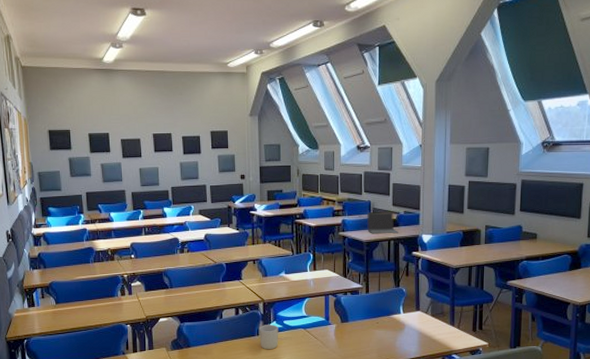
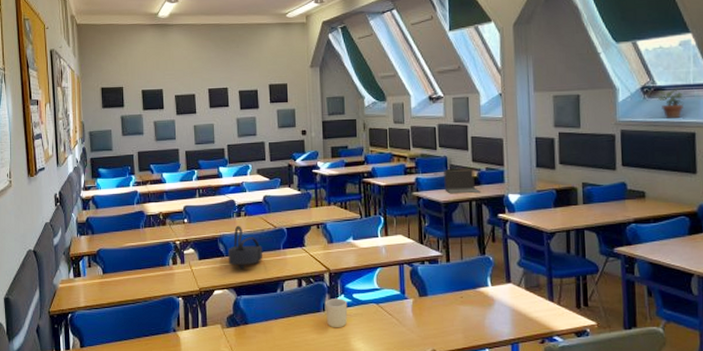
backpack: none [172,260,204,300] -> present [228,225,262,270]
potted plant: none [553,143,578,171] -> present [656,87,685,120]

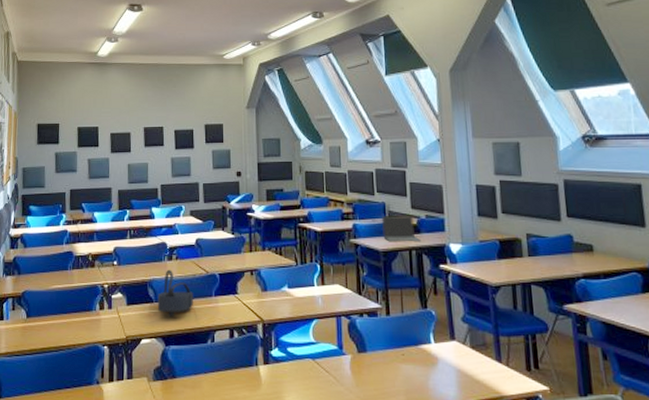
mug: present [325,299,348,328] -> none [258,352,282,386]
potted plant: present [656,87,685,120] -> none [598,137,628,170]

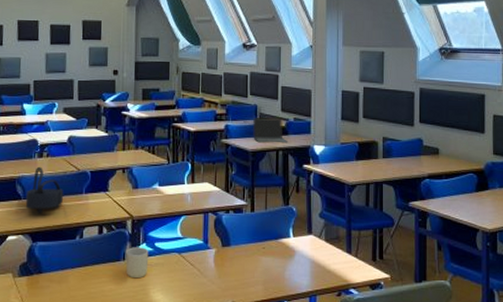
mug: none [258,352,282,386] -> present [125,247,149,279]

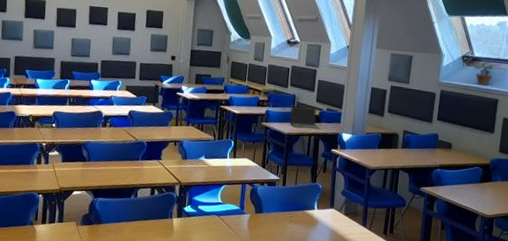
backpack: present [25,166,63,214] -> none [89,134,122,175]
mug: present [125,247,149,279] -> none [172,208,193,234]
potted plant: none [452,51,477,81] -> present [472,60,496,87]

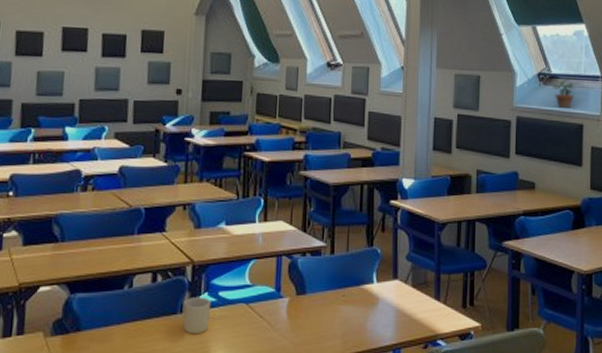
mug: none [172,208,193,234] -> present [182,297,211,335]
laptop: present [289,106,320,130] -> none [334,147,375,176]

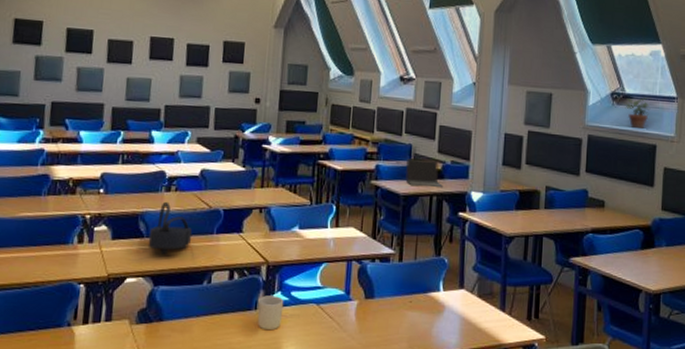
backpack: none [62,202,111,260] -> present [147,201,192,255]
laptop: none [334,147,375,176] -> present [405,158,444,188]

